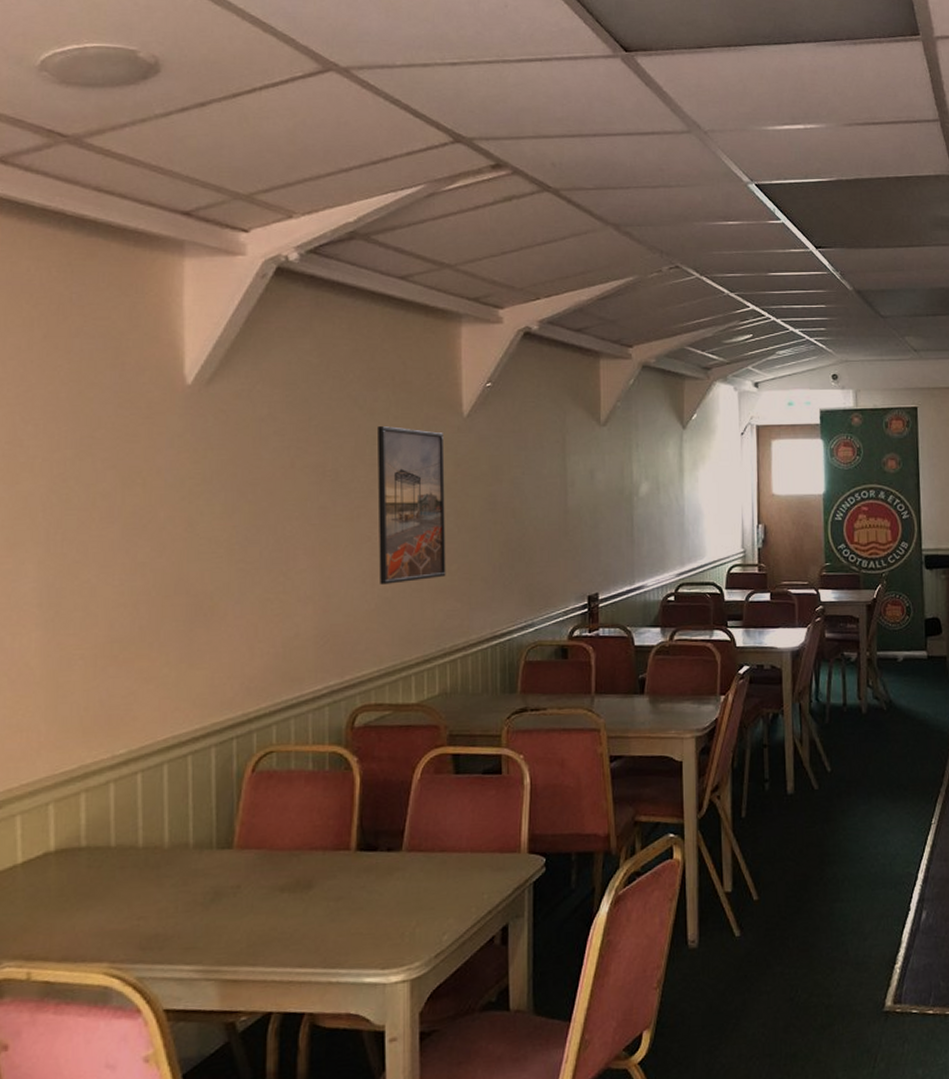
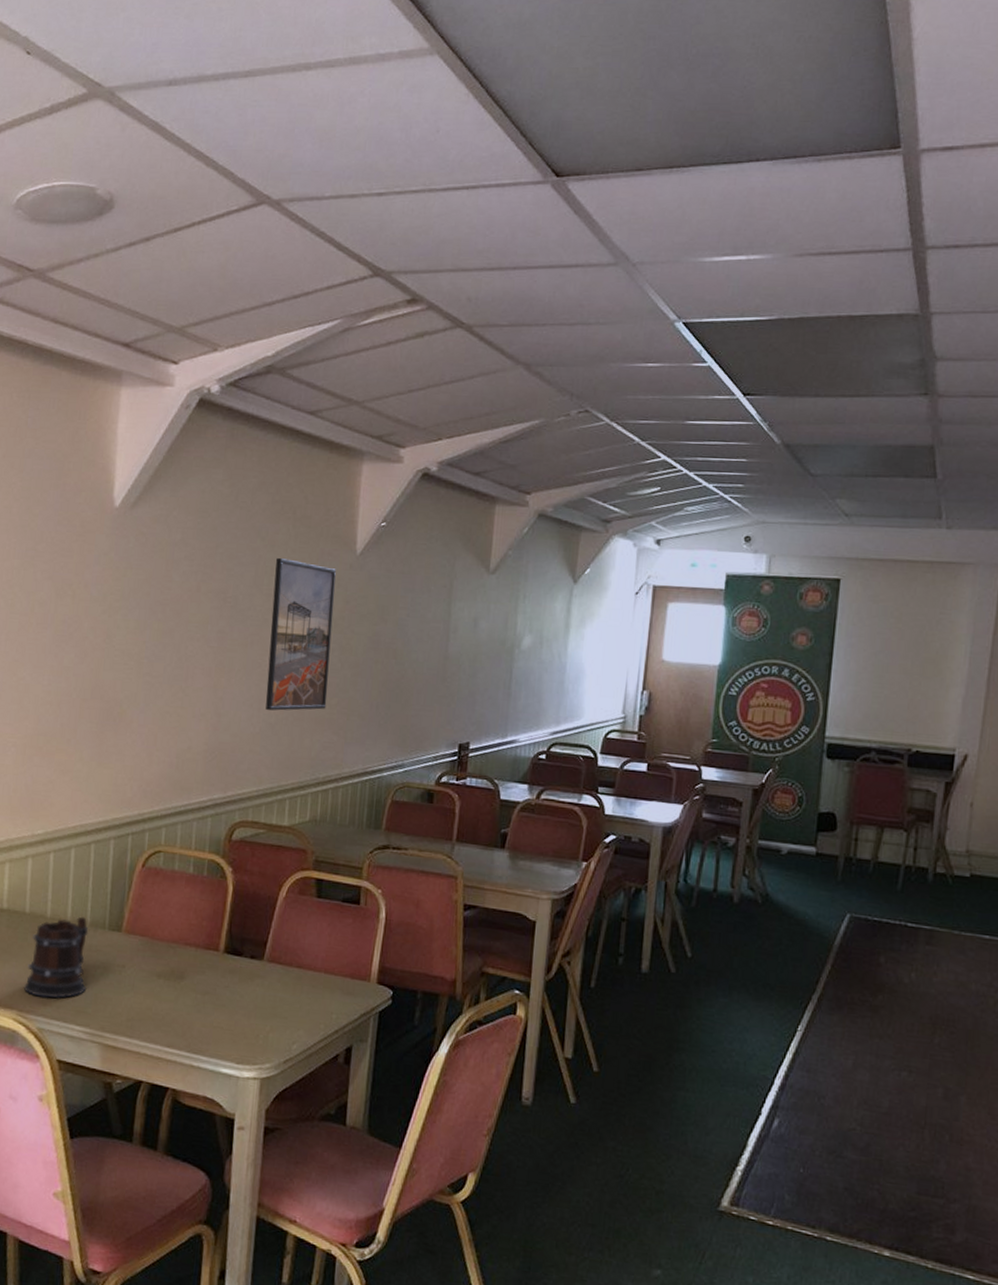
beer mug: none [114,839,194,941] -> present [23,916,89,999]

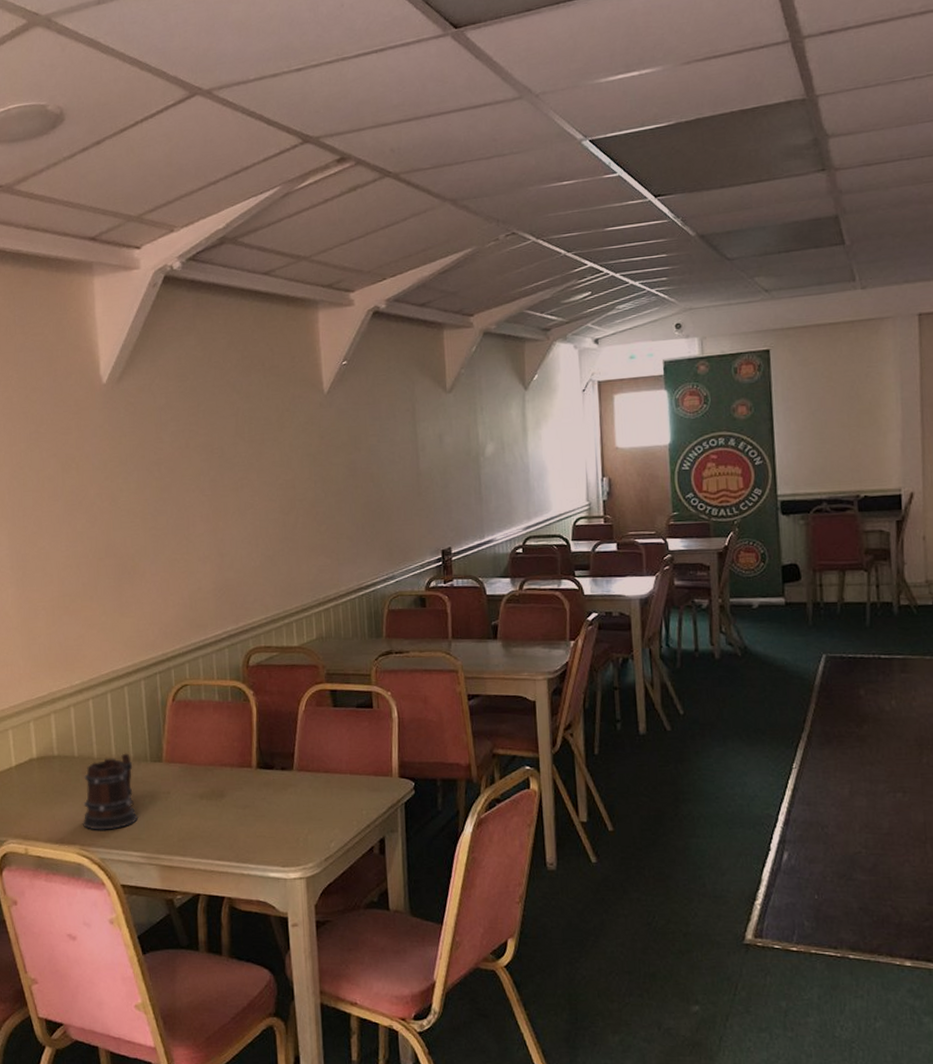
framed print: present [266,557,336,711] -> none [252,406,317,545]

